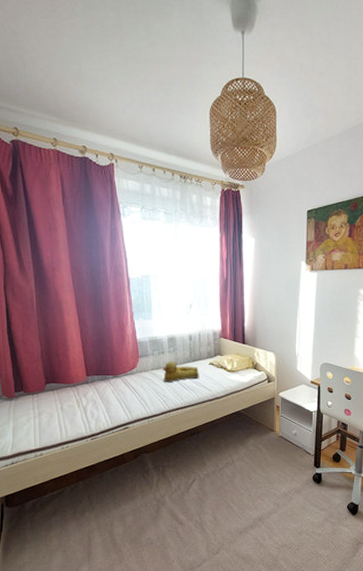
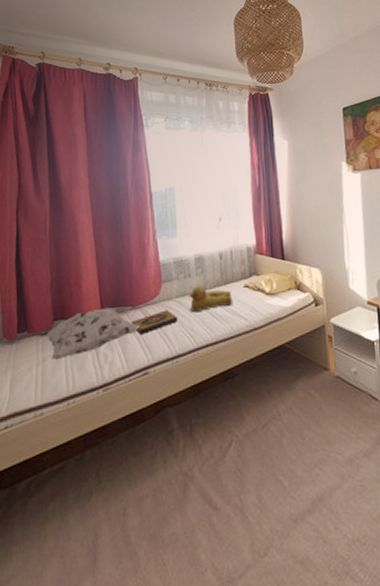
decorative pillow: none [33,375,120,415] -> present [38,308,139,360]
hardback book: none [113,380,153,398] -> present [131,310,178,334]

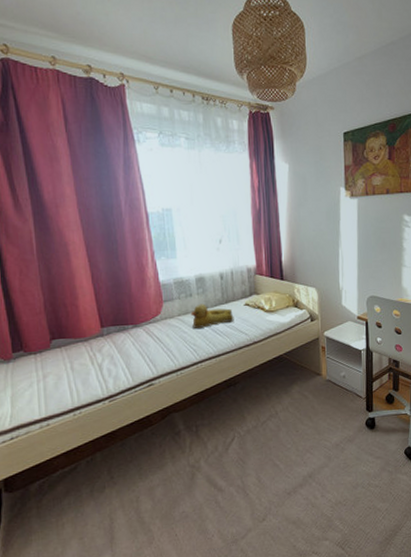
decorative pillow: present [38,308,139,360] -> none [36,326,142,377]
hardback book: present [131,310,178,334] -> none [133,327,181,350]

